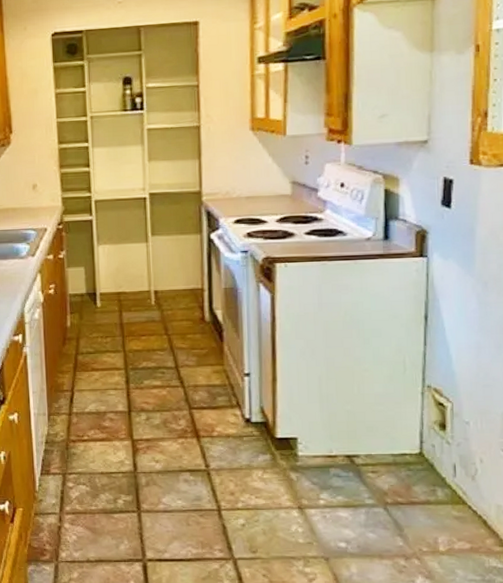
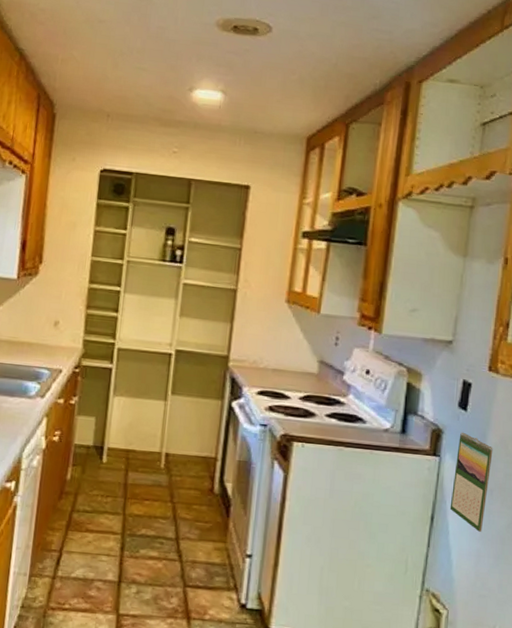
calendar: none [443,229,483,325] -> present [450,432,493,532]

